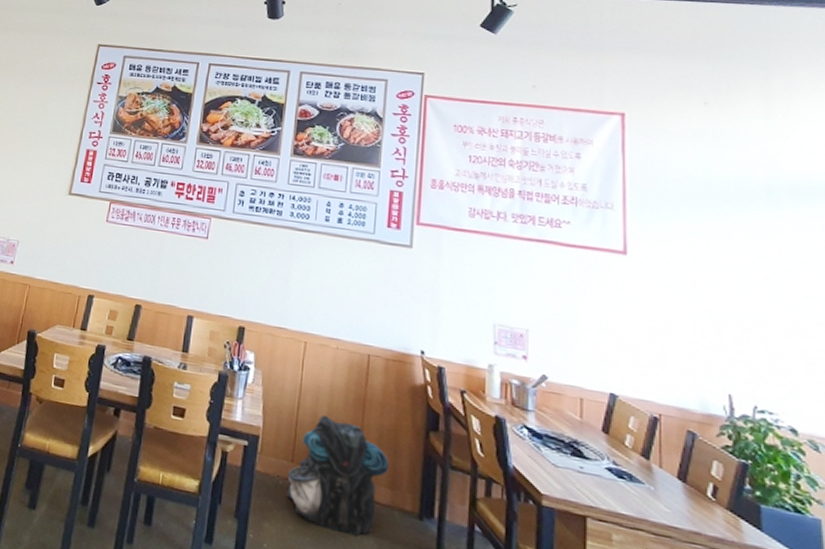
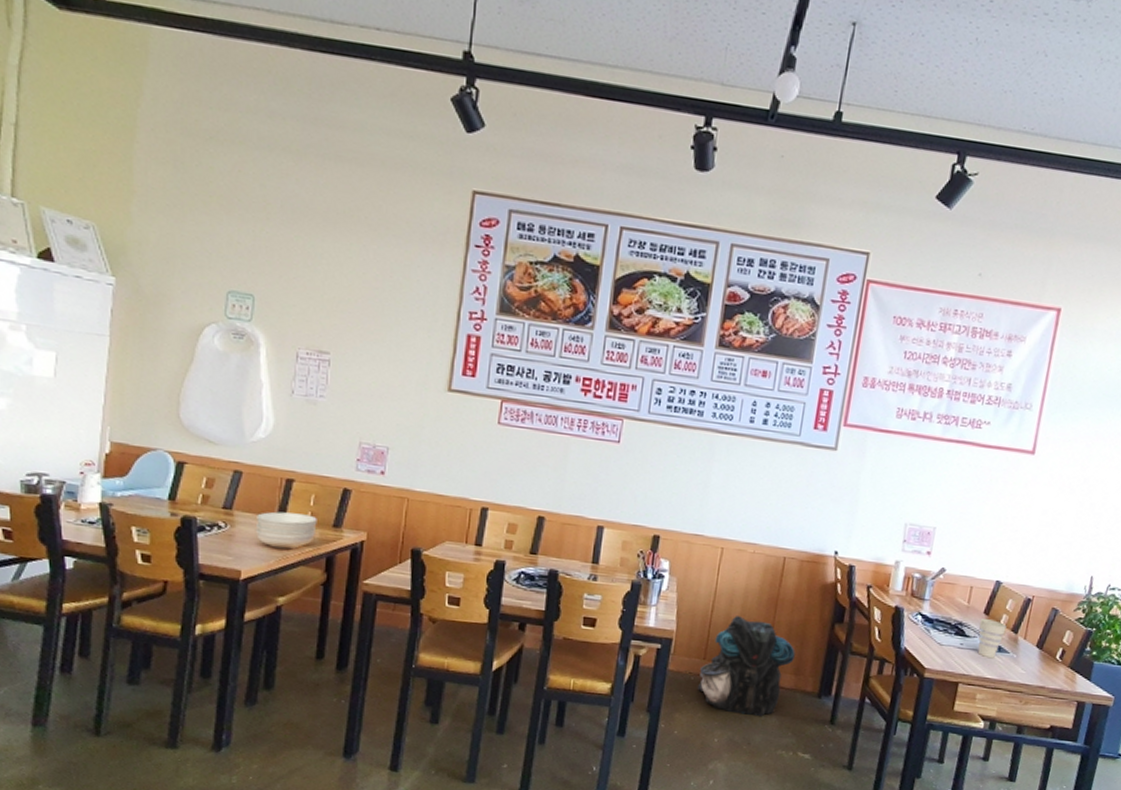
cup: none [598,438,634,490] -> present [977,619,1007,659]

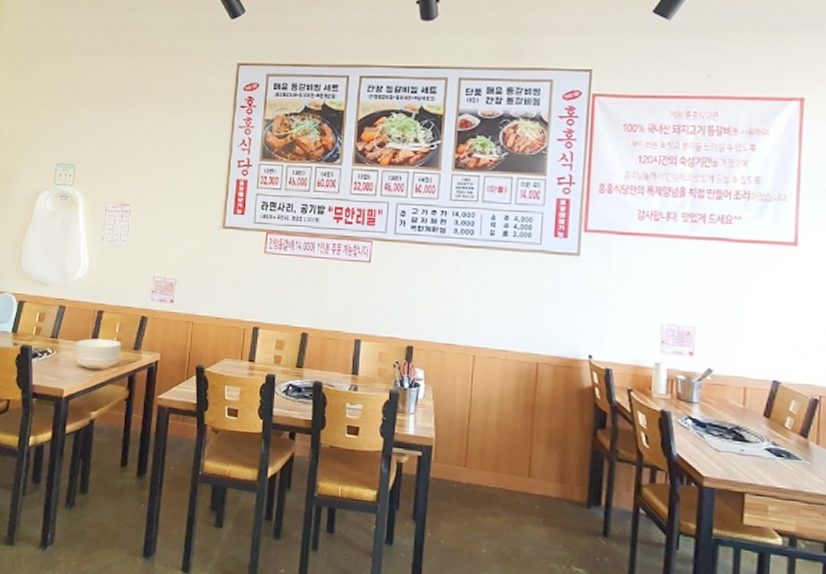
backpack: present [697,616,795,717] -> none [460,423,558,527]
cup: present [977,619,1007,659] -> none [759,422,793,466]

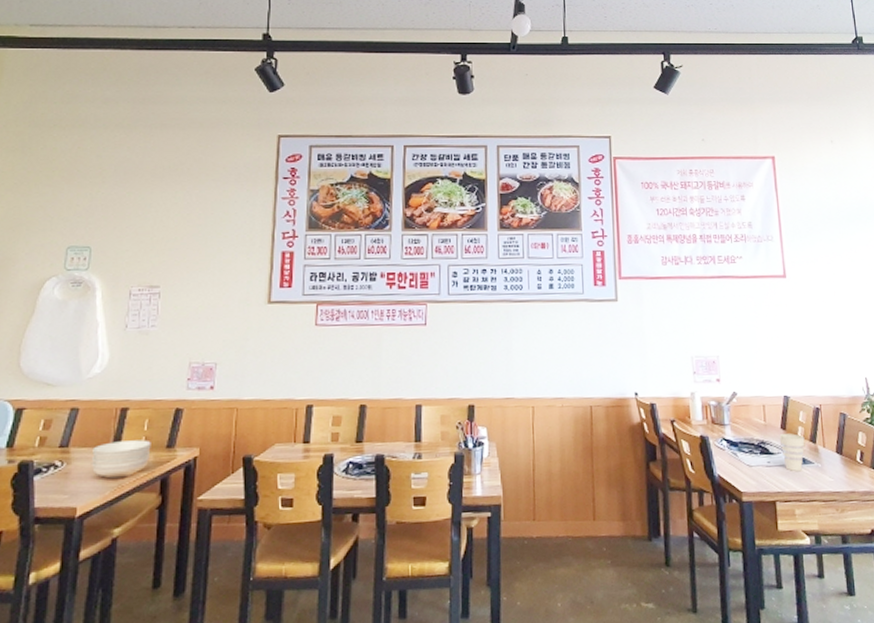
cup: none [759,422,793,466] -> present [779,433,805,472]

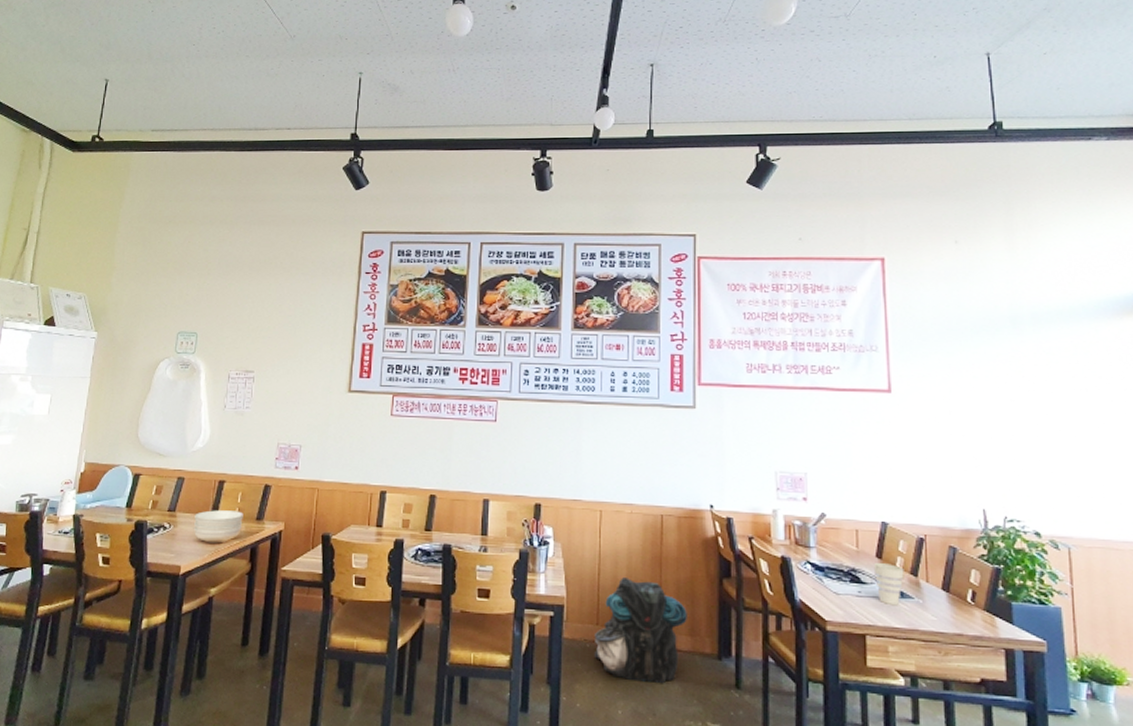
backpack: none [532,470,619,572] -> present [593,577,687,684]

